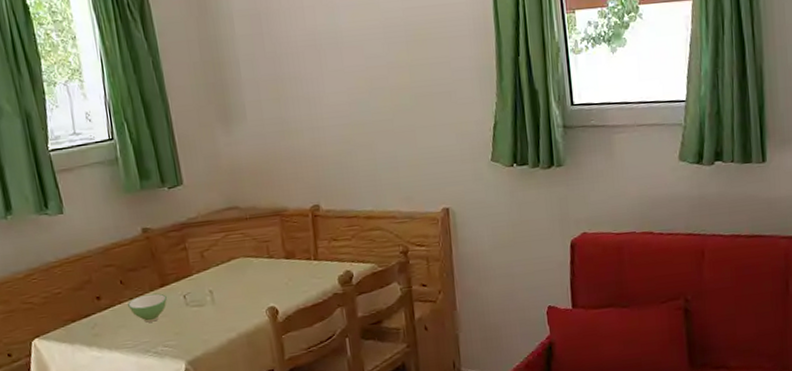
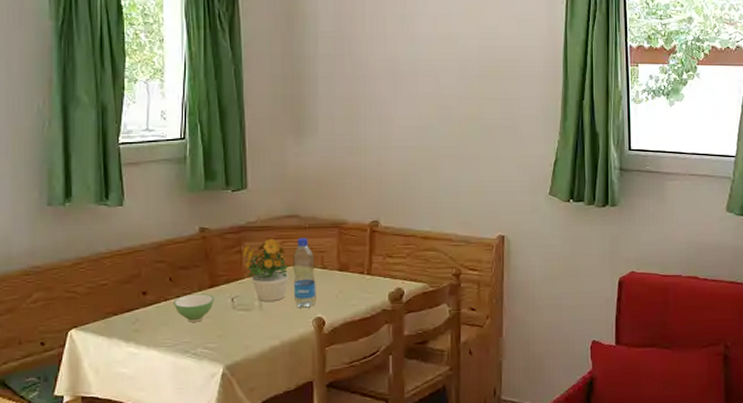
flowerpot: none [187,232,237,296] -> present [243,238,289,301]
bottle: none [238,228,267,300] -> present [293,237,316,308]

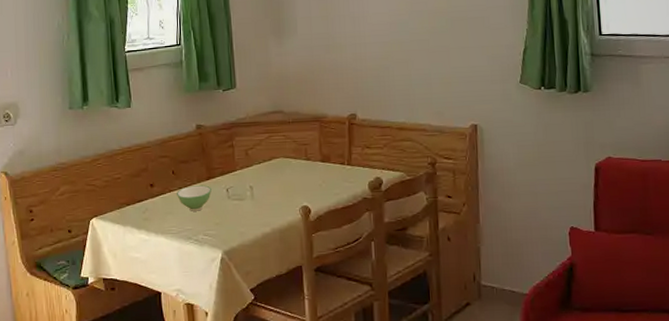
flowerpot: present [243,238,289,301] -> none [234,133,277,192]
bottle: present [293,237,316,308] -> none [279,131,302,198]

